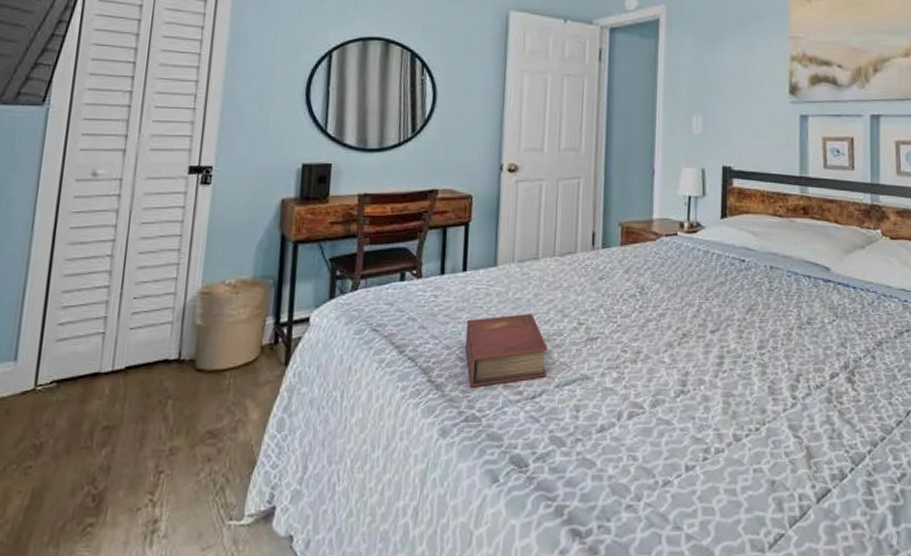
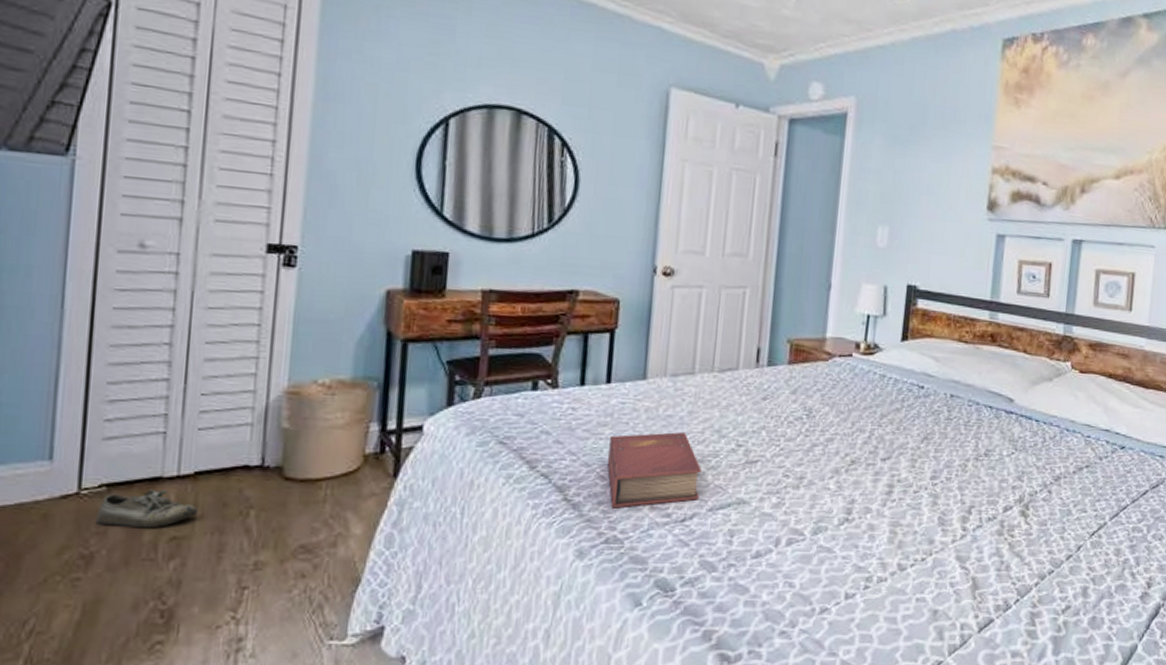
shoe: none [46,383,127,419] -> present [95,488,199,529]

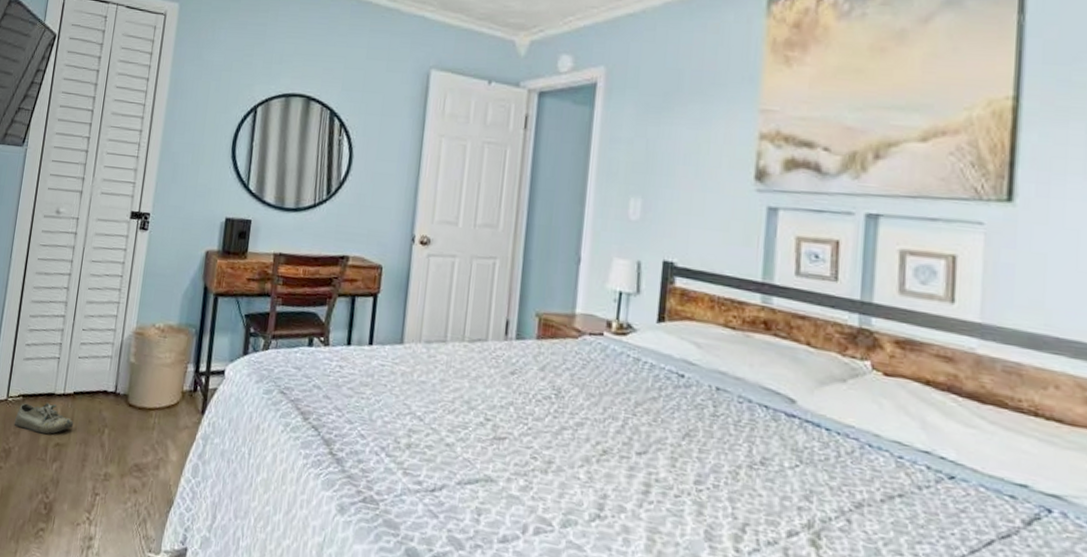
book: present [607,432,702,508] -> none [367,396,451,472]

